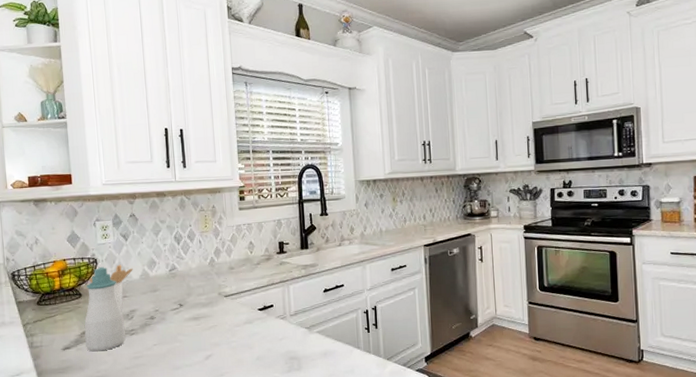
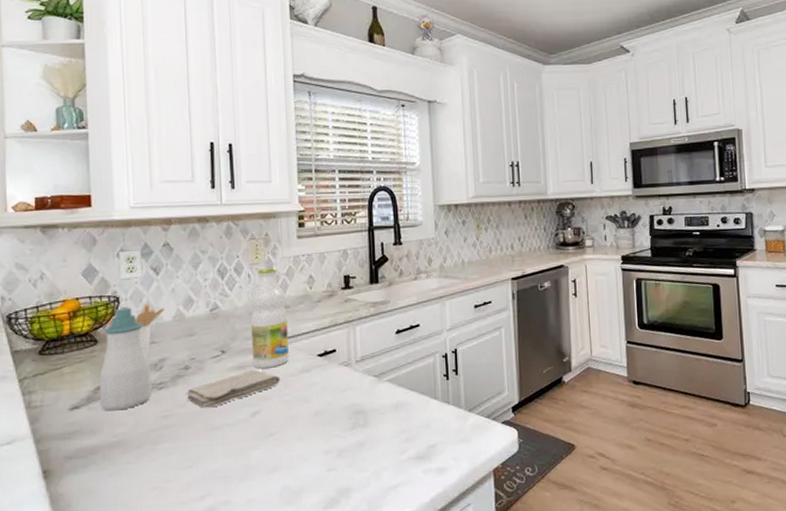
washcloth: none [152,321,228,351] -> present [186,370,281,408]
bottle: none [202,234,235,320] -> present [250,267,289,369]

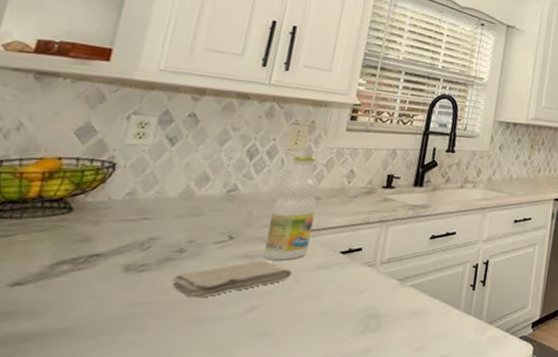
soap bottle: present [99,306,152,411] -> none [54,174,140,292]
utensil holder: present [108,303,165,363] -> none [93,175,172,241]

